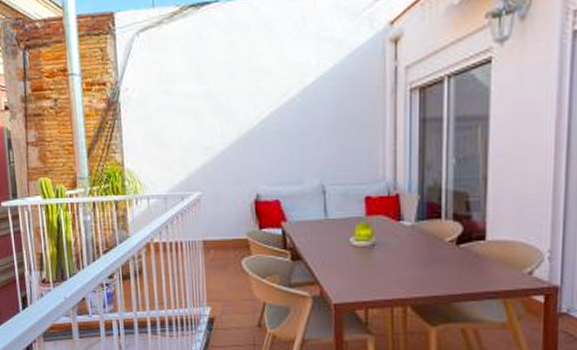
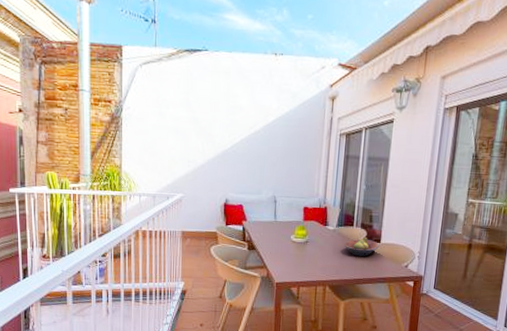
fruit bowl: none [429,232,484,261] -> present [344,236,379,256]

